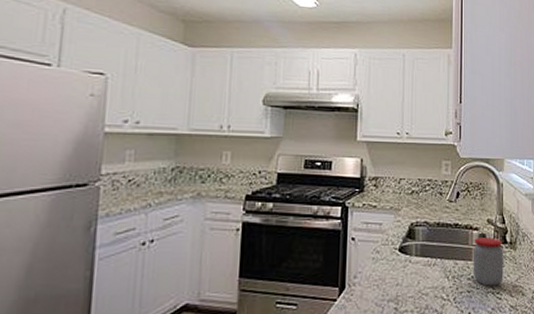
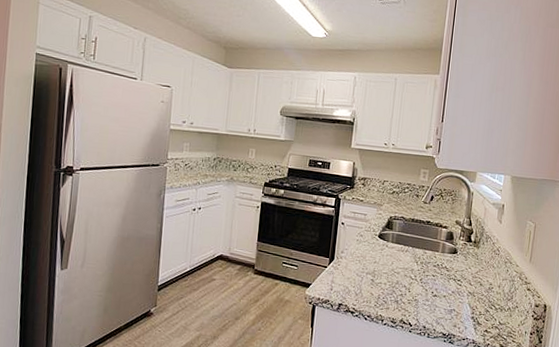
jar: present [473,237,503,286] -> none [438,234,467,275]

